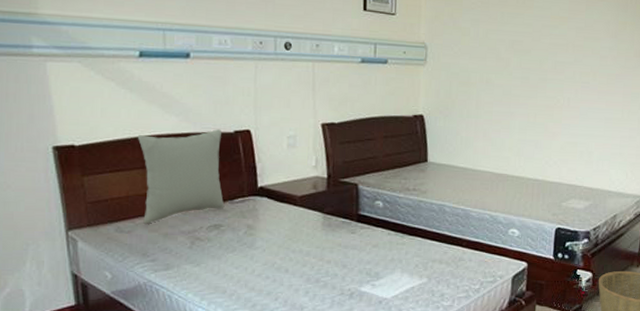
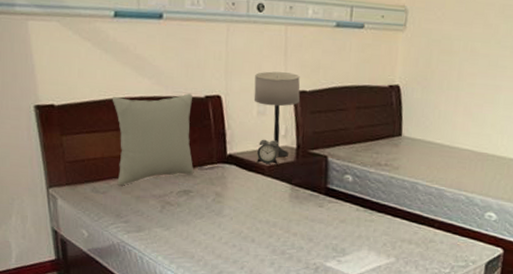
table lamp: none [283,105,330,188] -> present [253,71,301,158]
alarm clock: none [288,170,311,195] -> present [257,139,280,165]

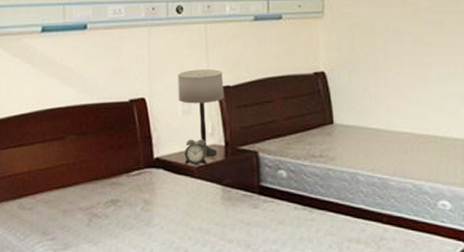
pillow: present [112,92,194,186] -> none [39,98,121,200]

